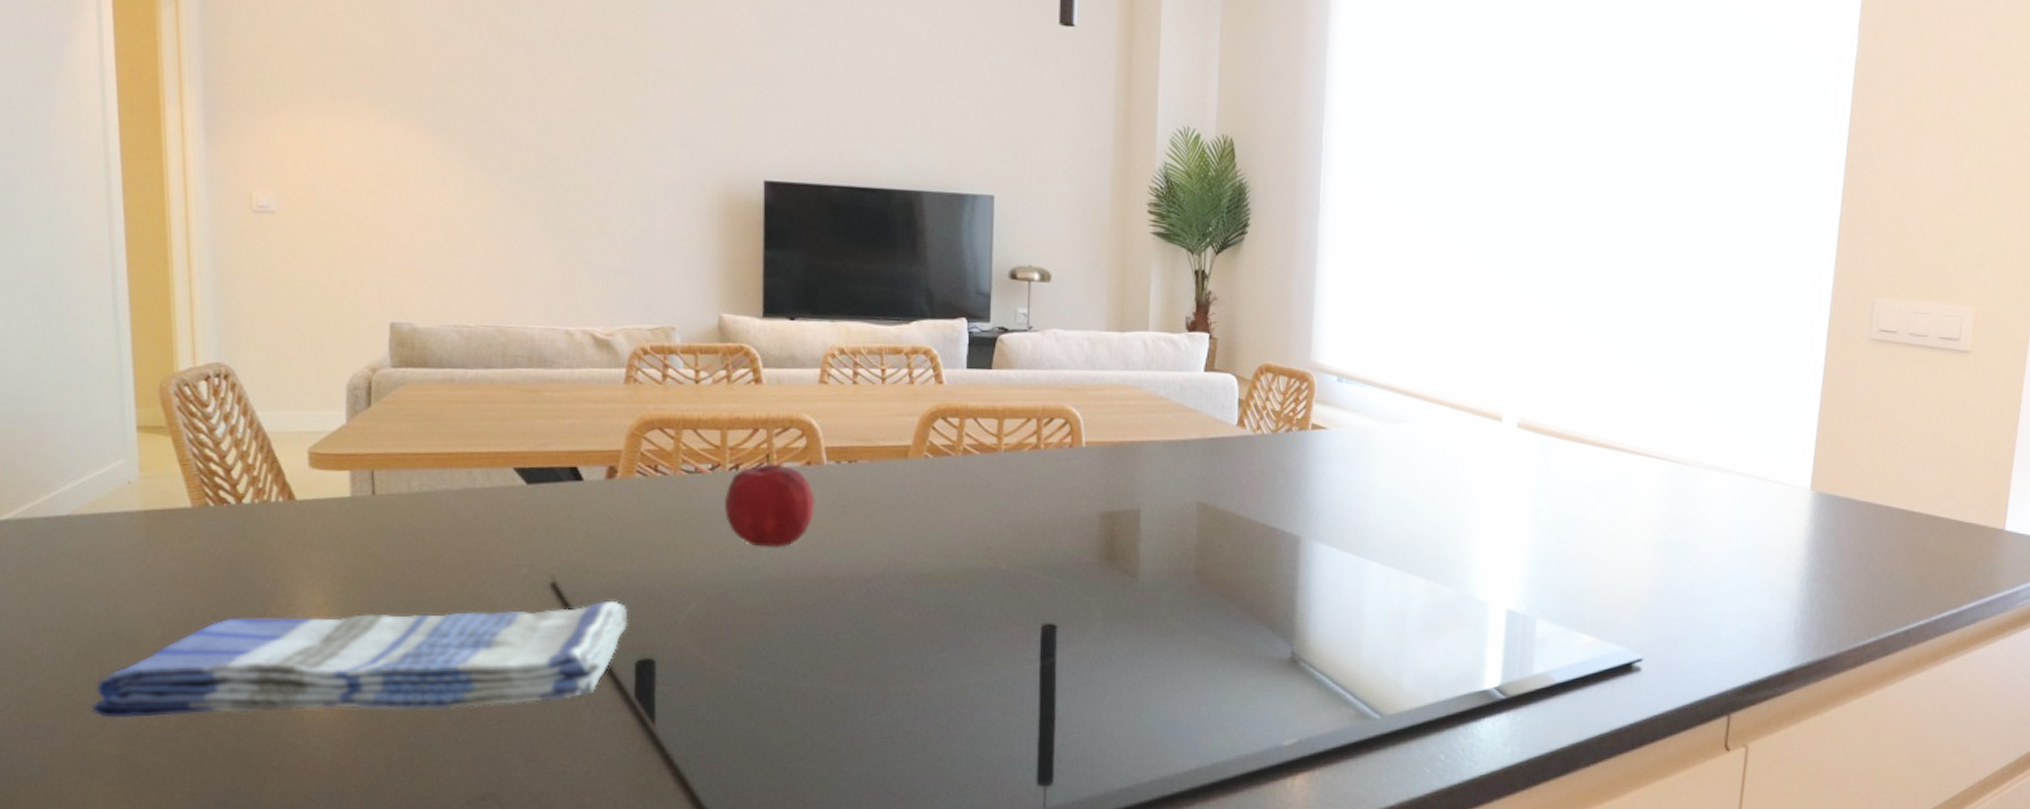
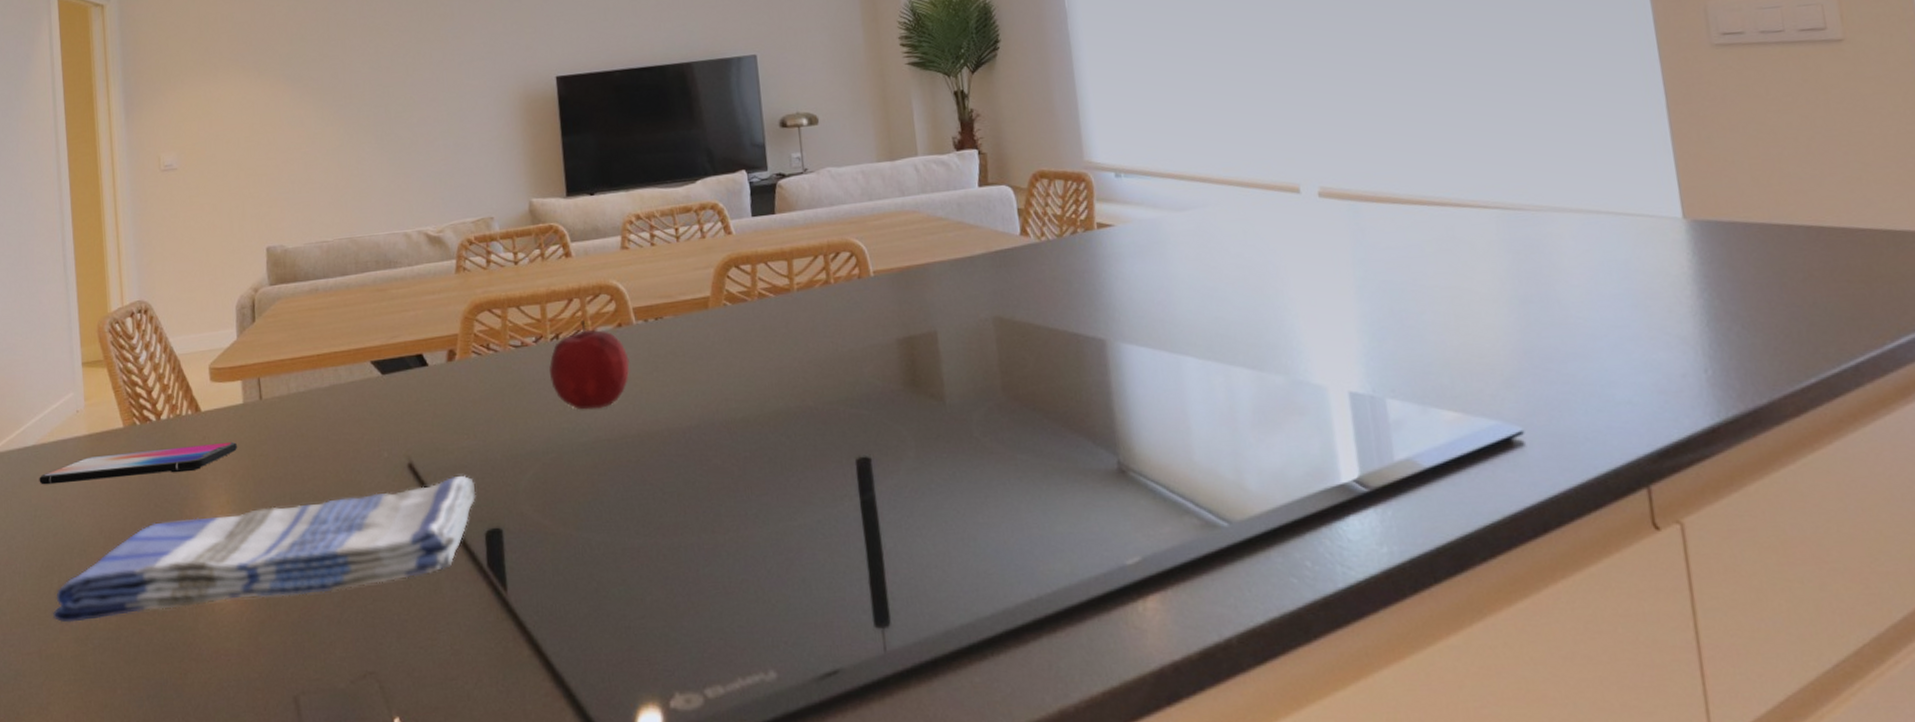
smartphone: none [75,535,341,566] -> present [39,441,237,485]

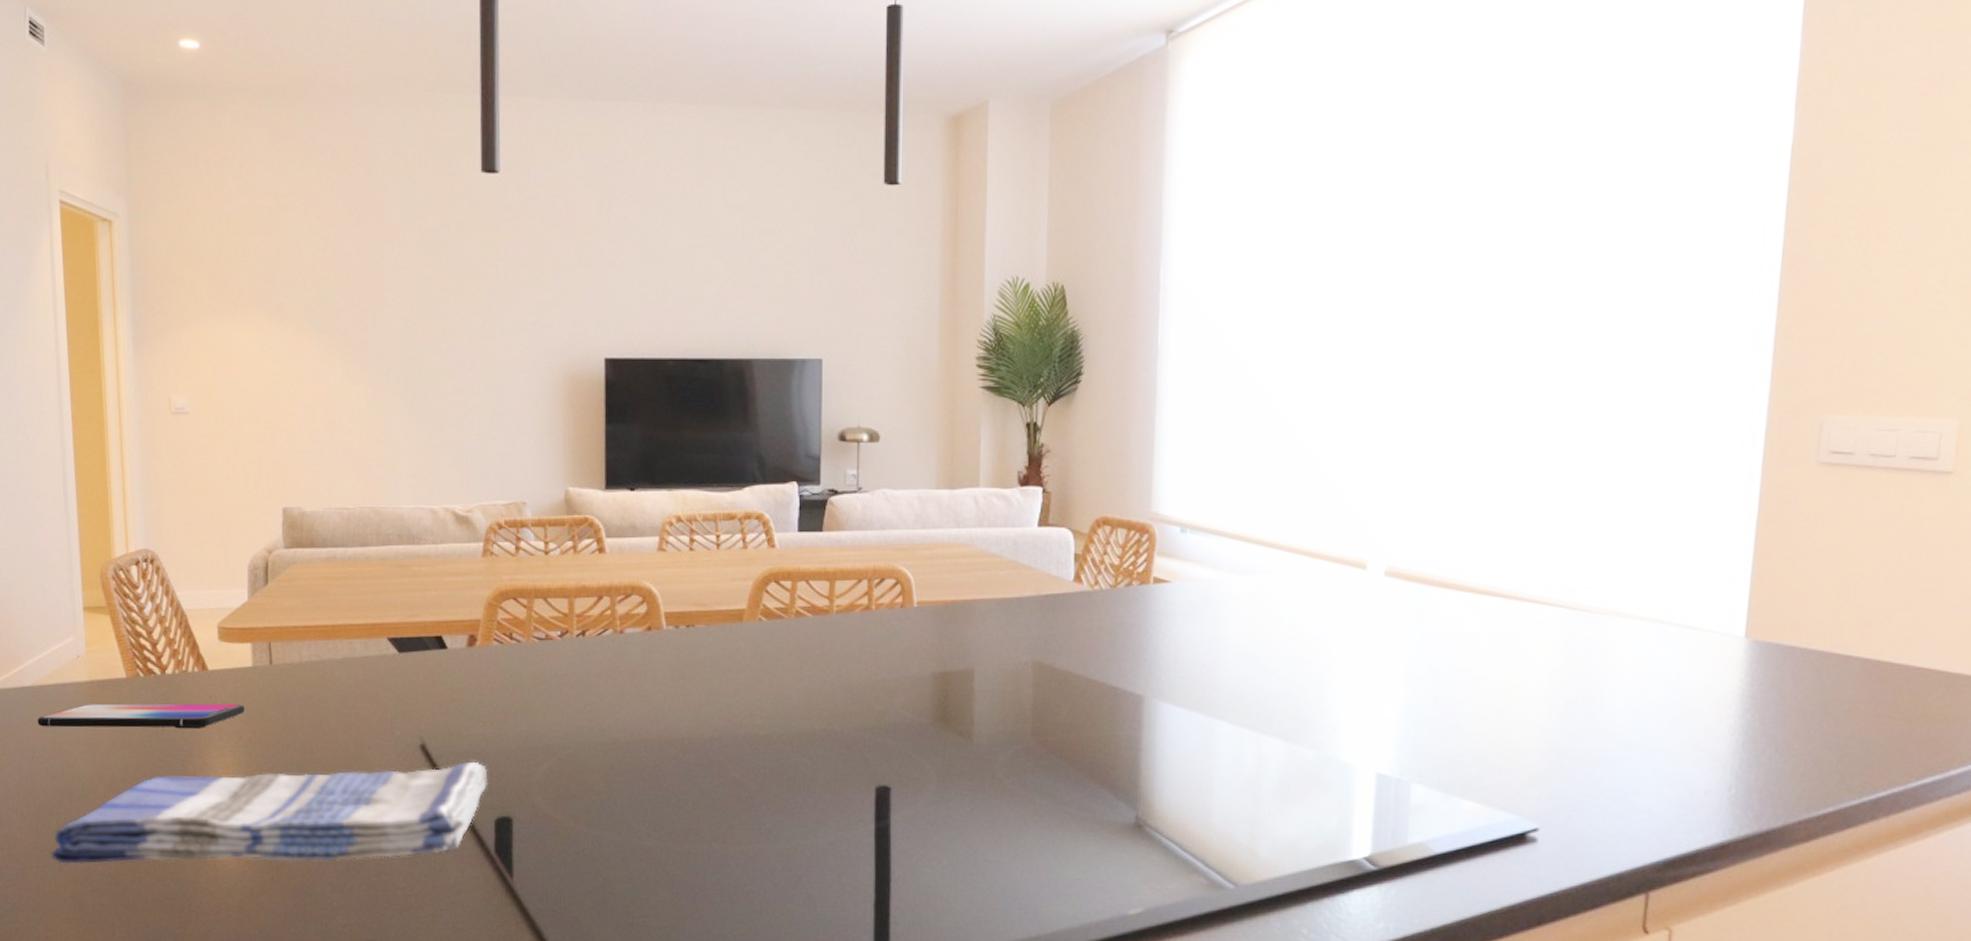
apple: present [549,320,630,410] -> none [573,619,656,710]

